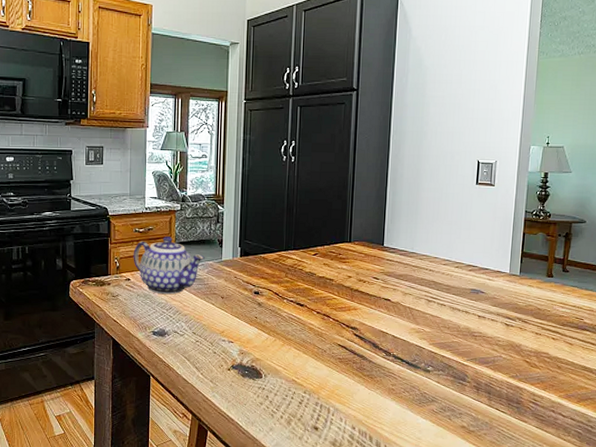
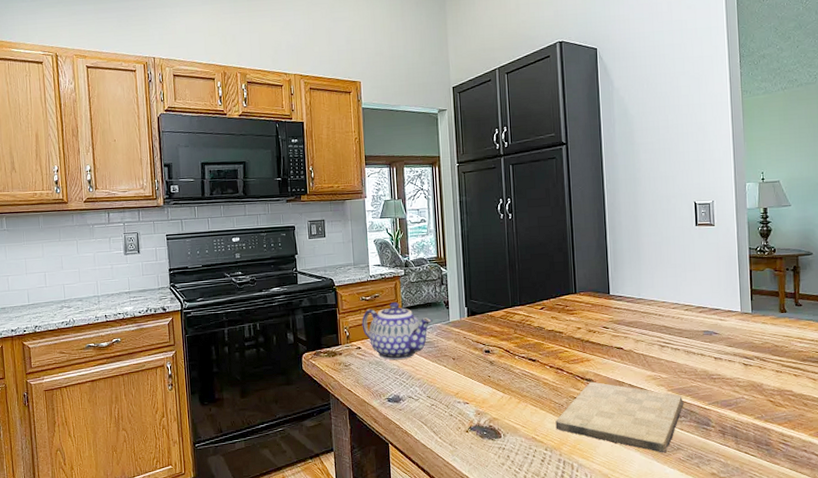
cutting board: none [316,330,444,404] -> present [555,381,684,453]

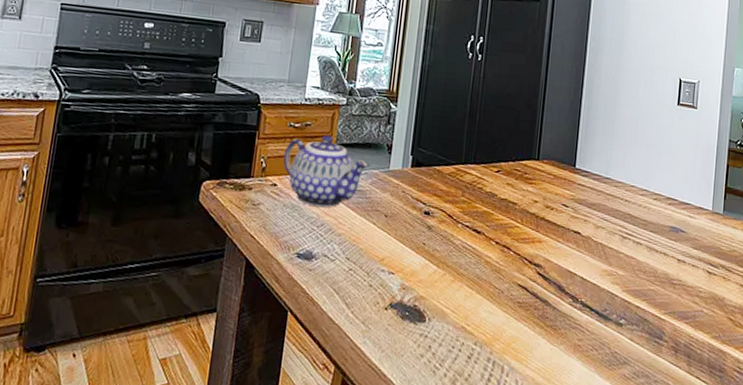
cutting board: present [555,381,684,453] -> none [490,267,638,366]

